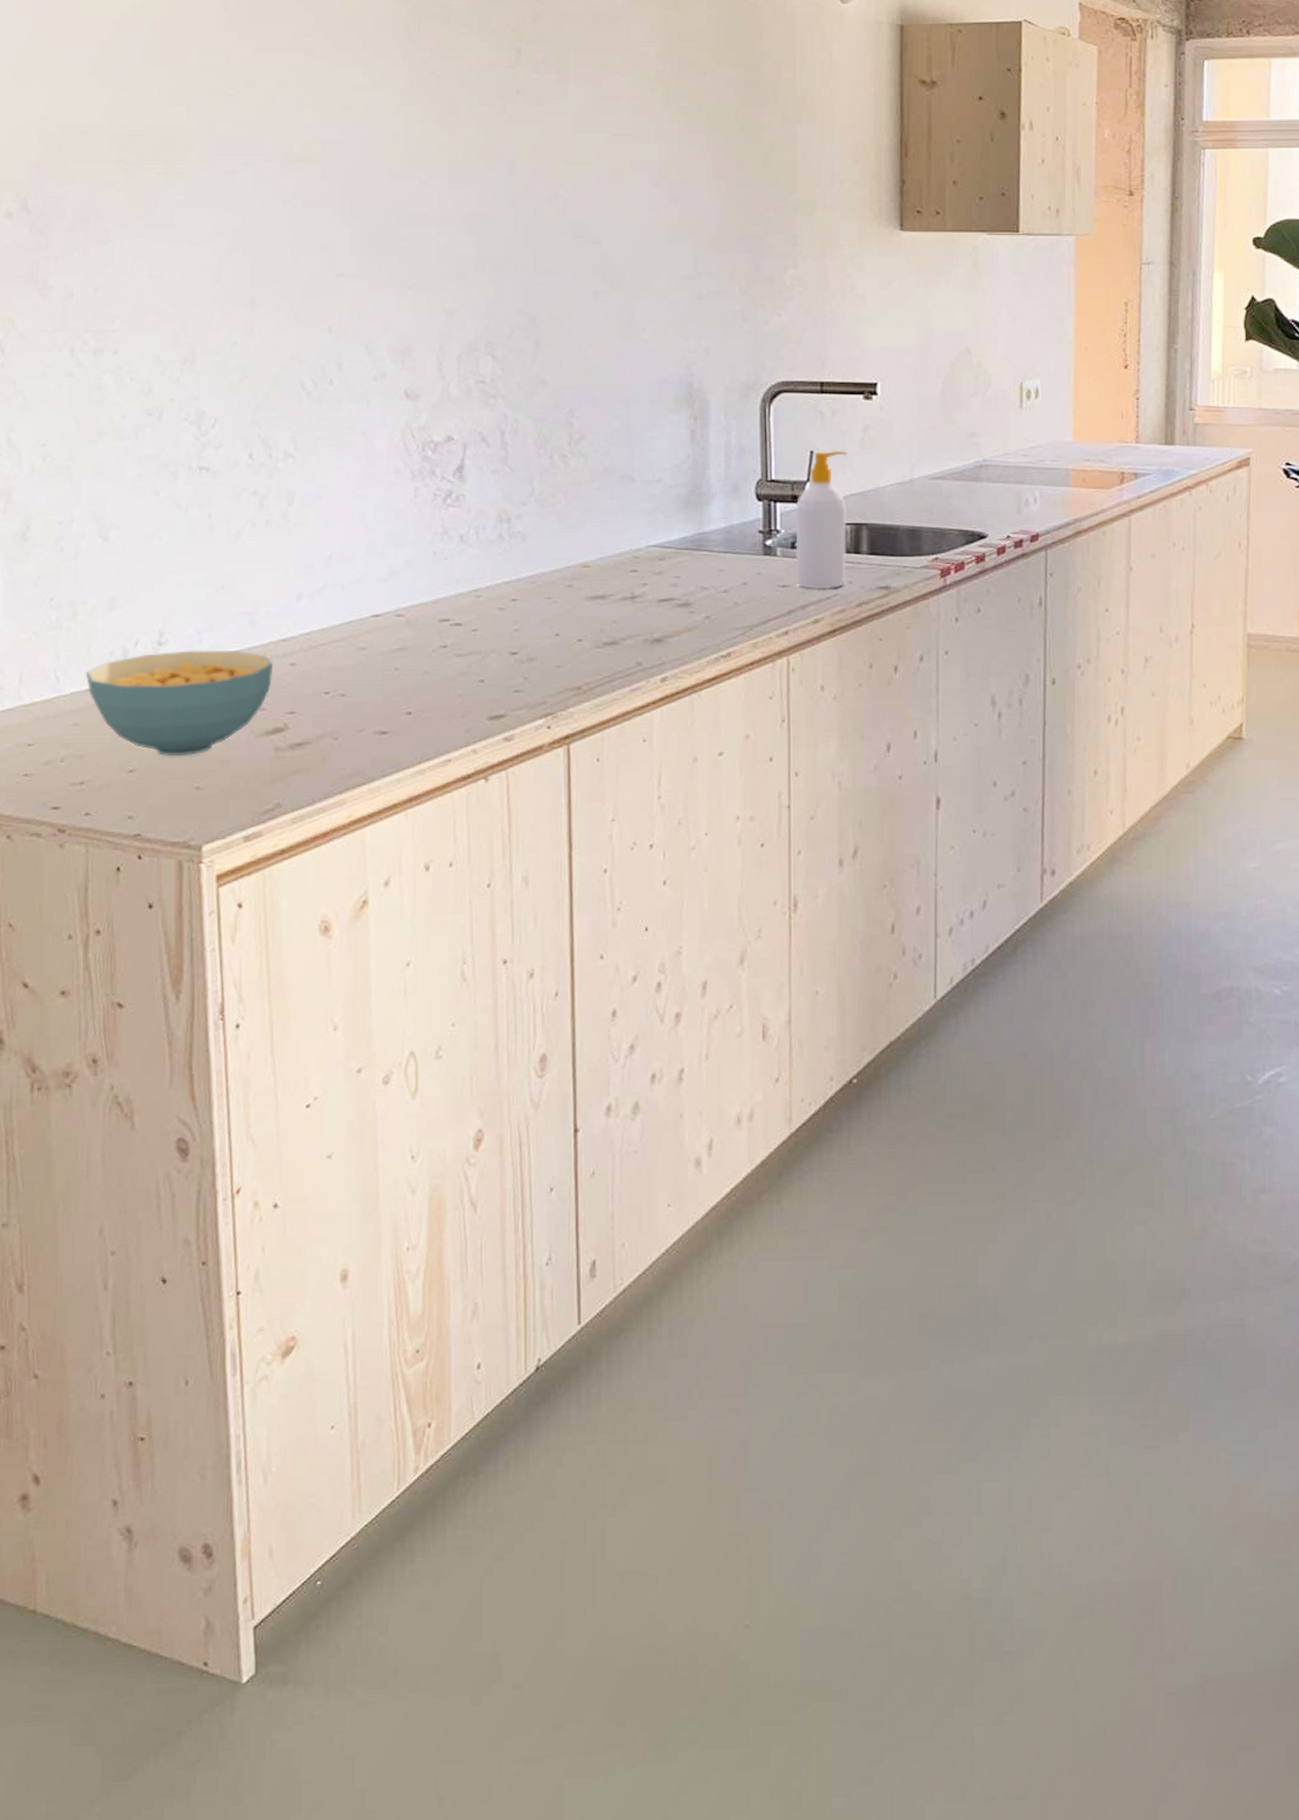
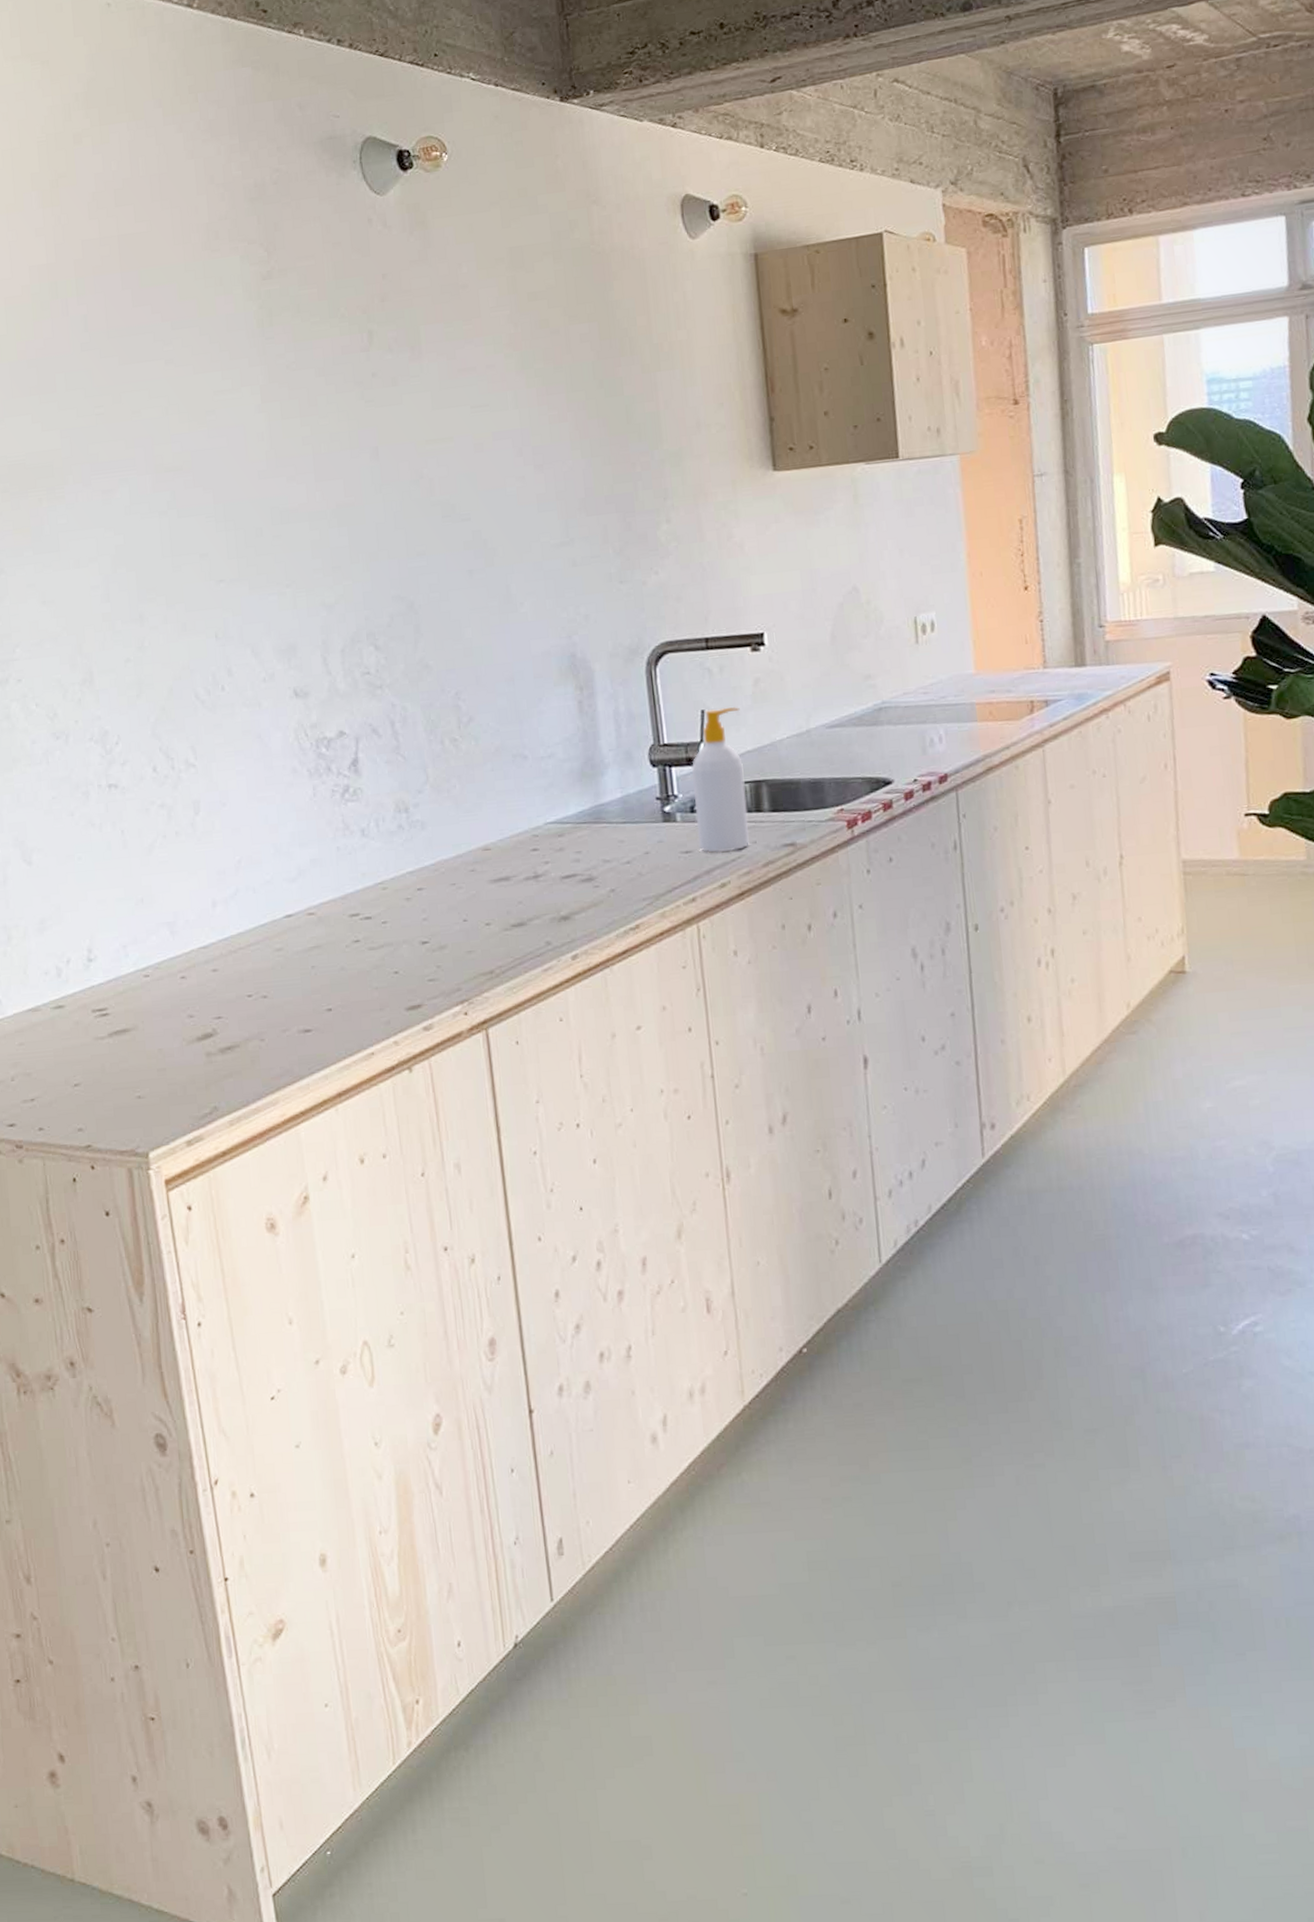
cereal bowl: present [85,650,273,757] -> none [24,961,197,1068]

